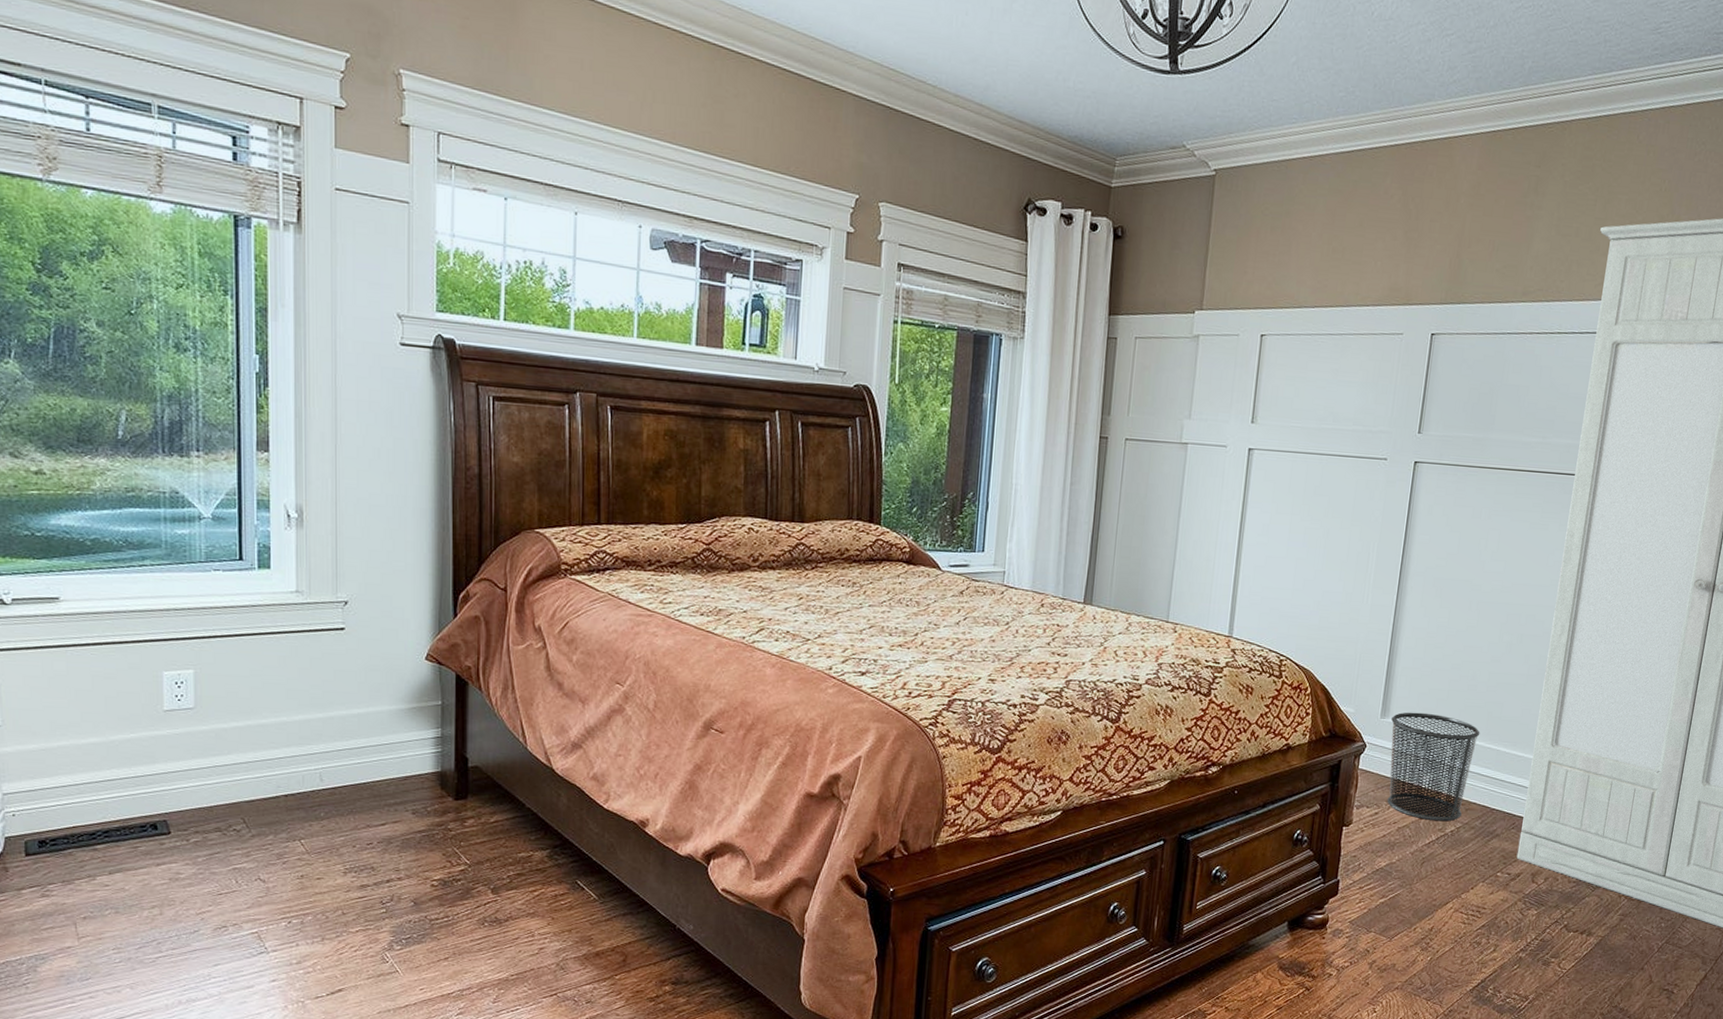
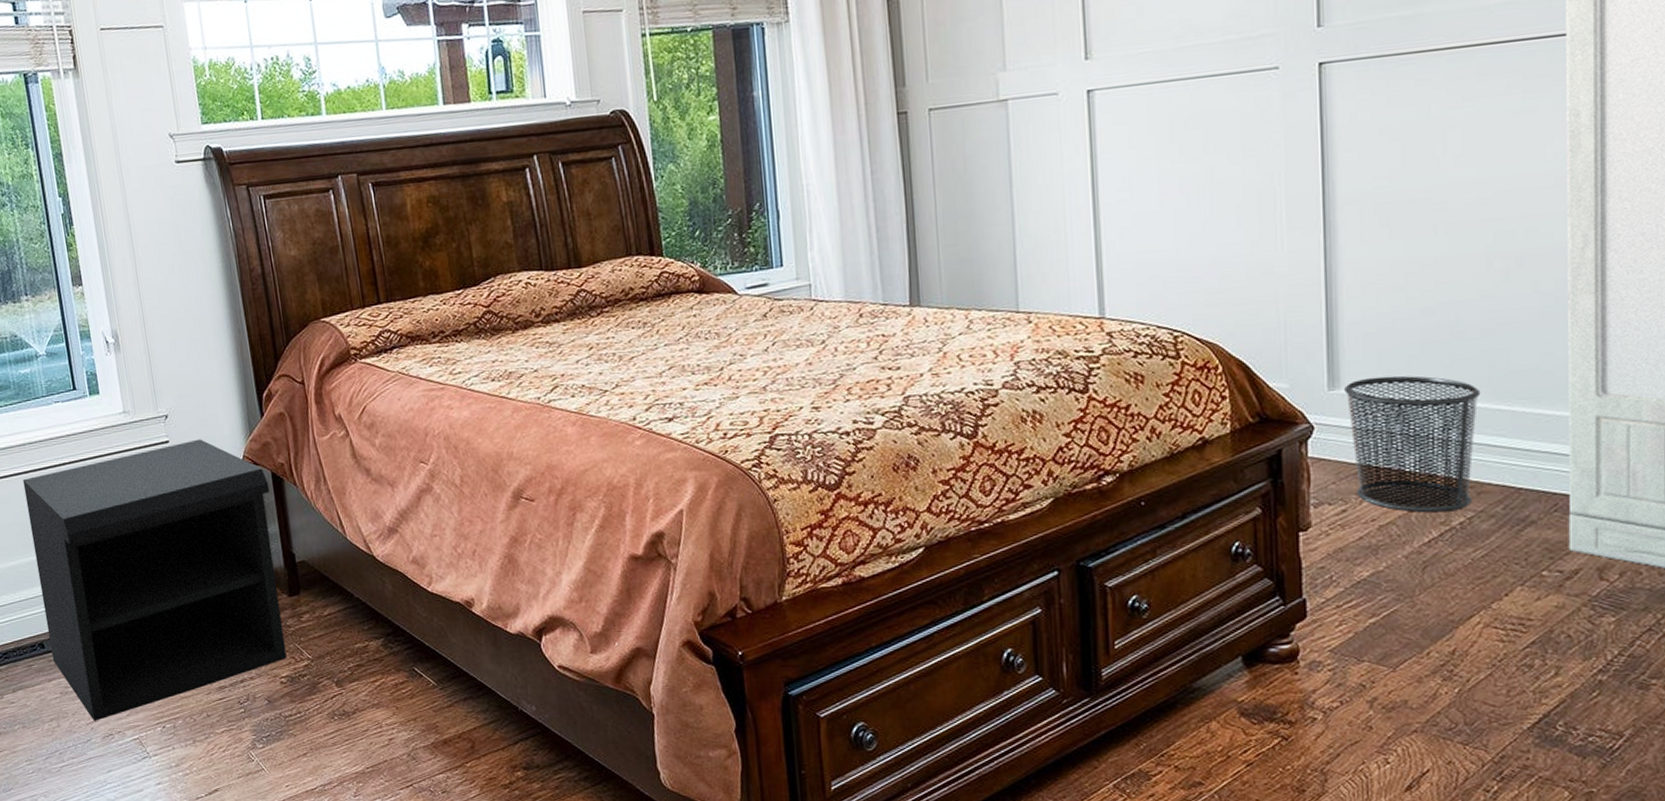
nightstand: none [160,630,451,912] -> present [22,439,287,721]

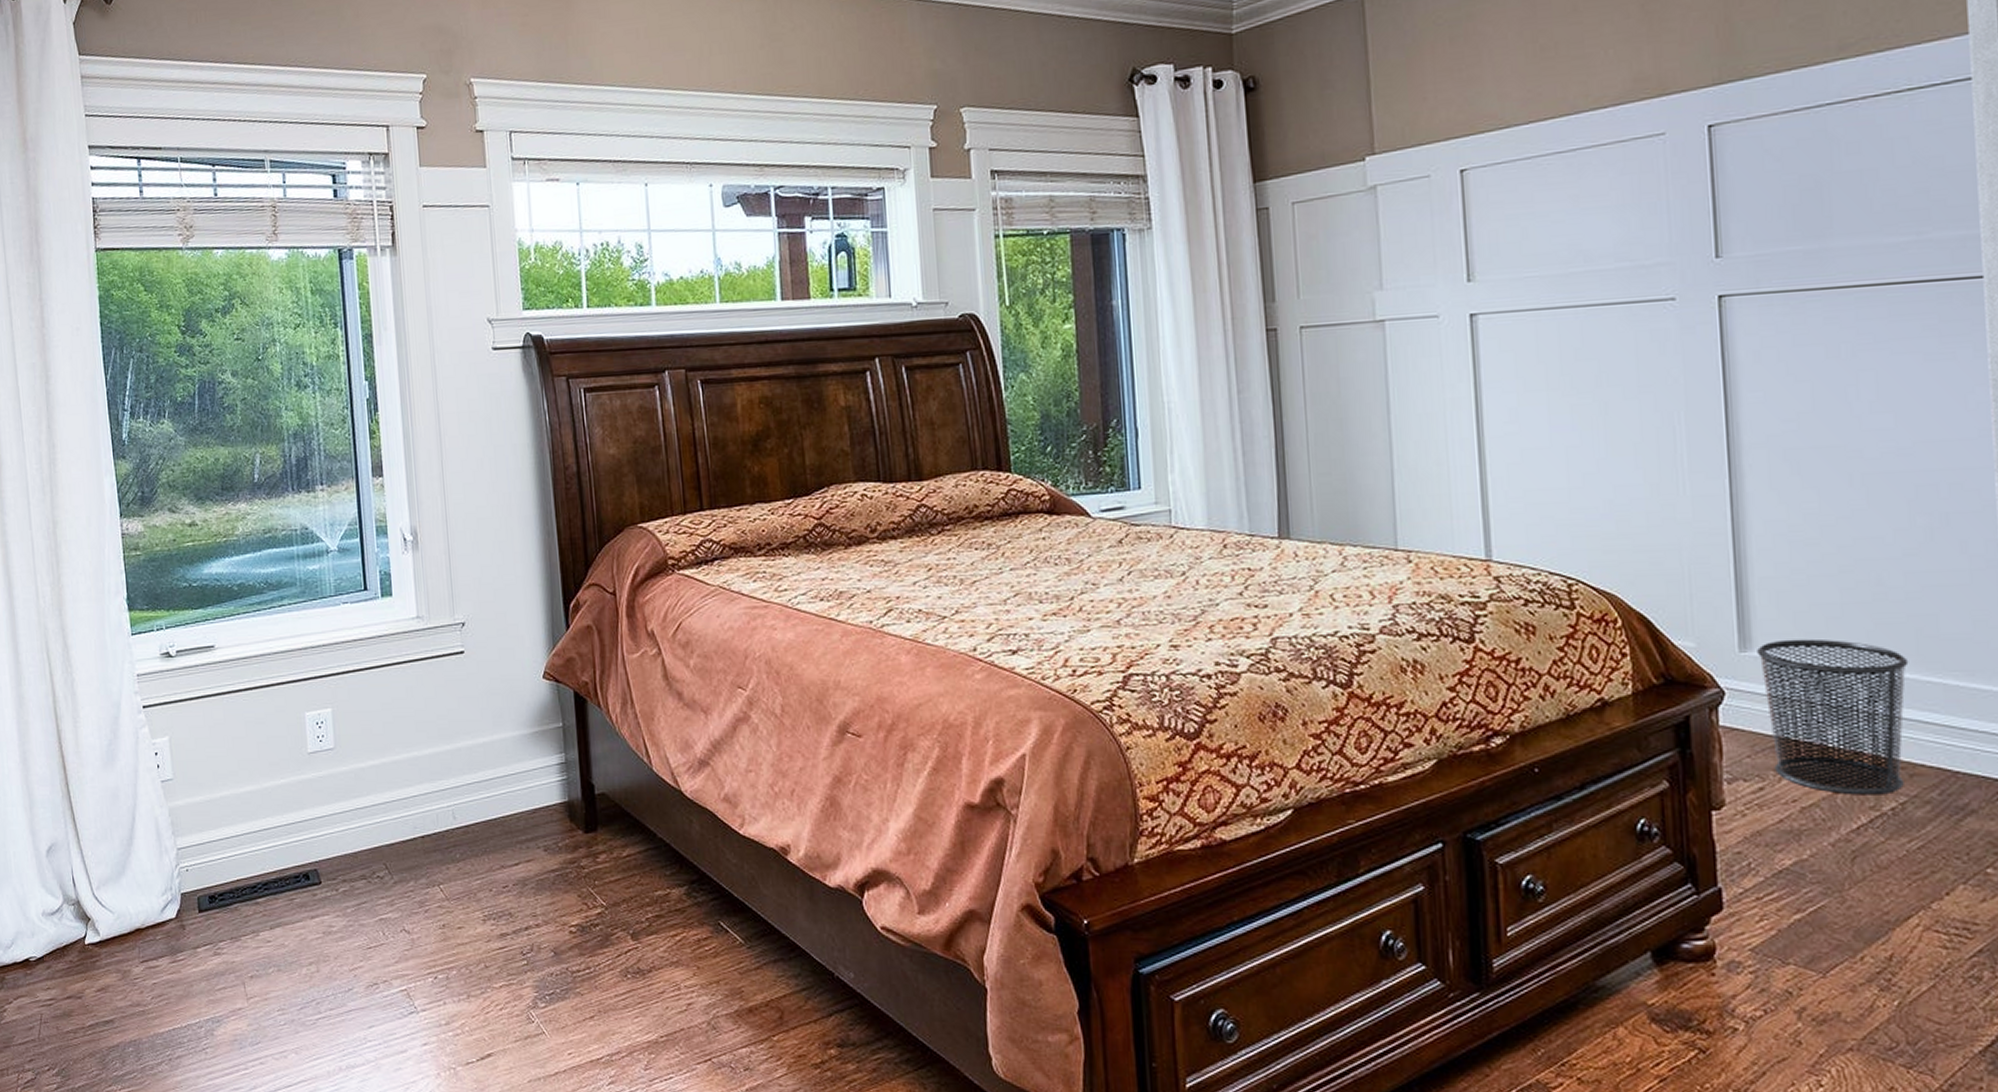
nightstand: present [22,439,287,721] -> none [301,651,578,967]

